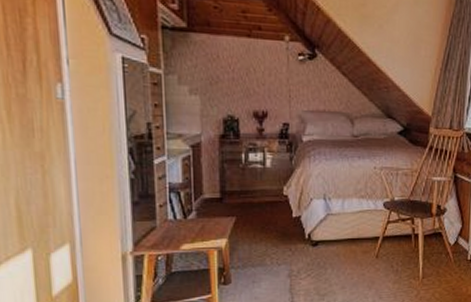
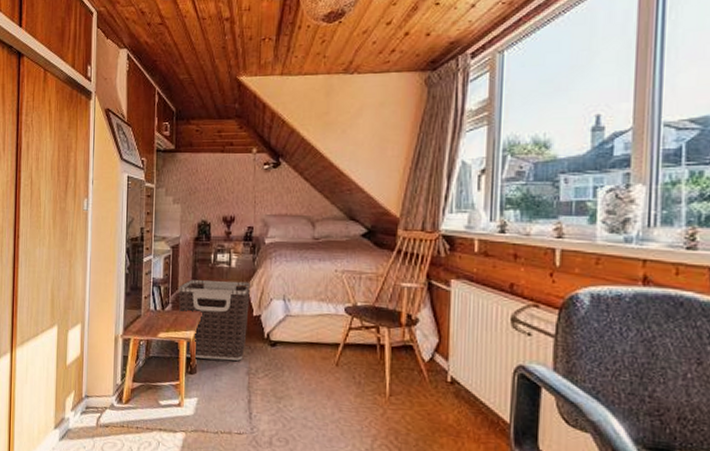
clothes hamper: none [203,182,288,267] -> present [178,280,250,361]

